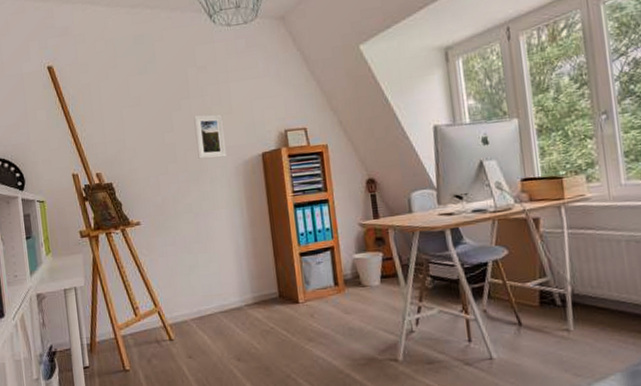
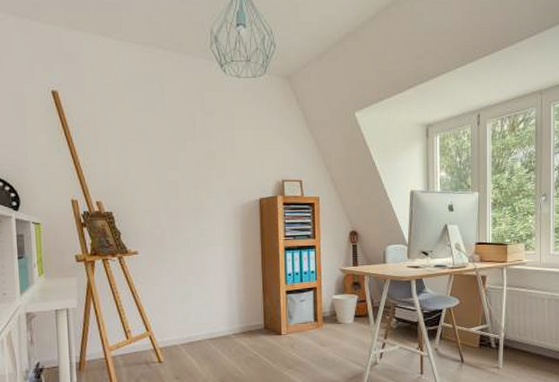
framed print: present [194,114,226,159] -> none [198,157,227,199]

